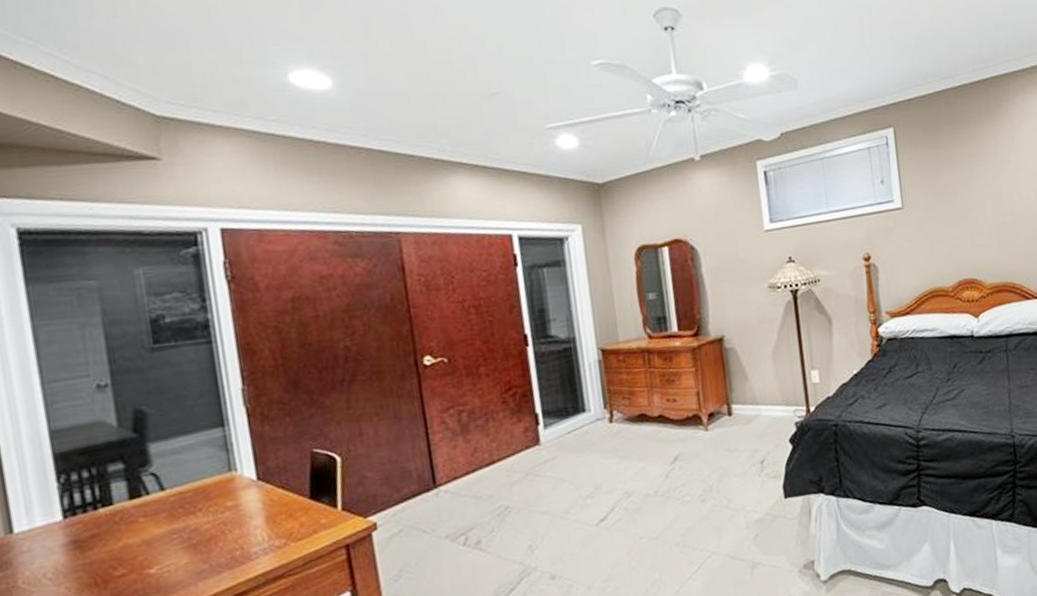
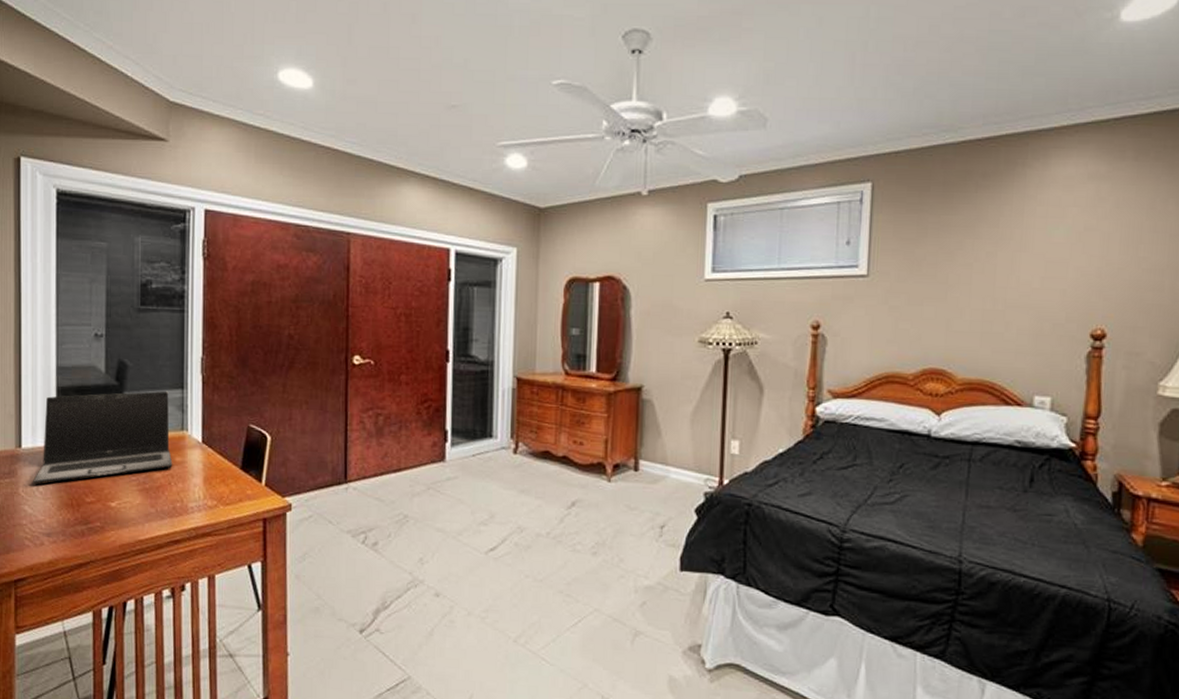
laptop: none [36,432,224,572] -> present [33,391,173,485]

